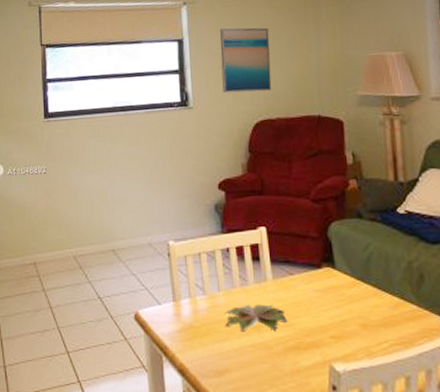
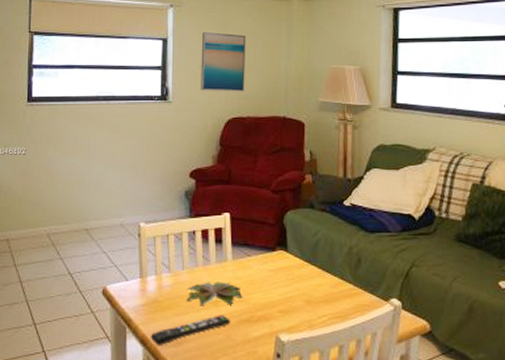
remote control: none [189,341,277,377] -> present [150,315,231,346]

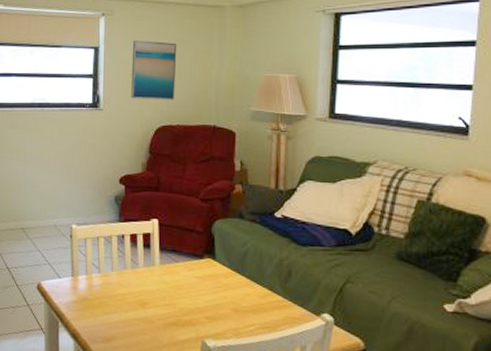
remote control: present [150,315,231,346] -> none [81,316,158,341]
plant: present [186,282,243,305] -> none [115,284,170,308]

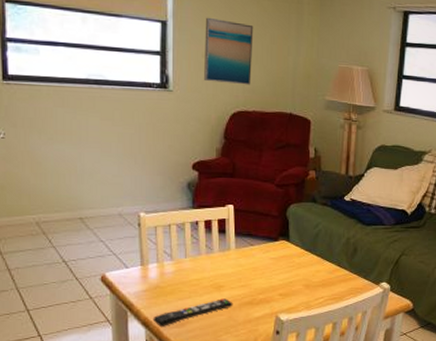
remote control: none [81,316,158,341] -> present [153,298,233,328]

